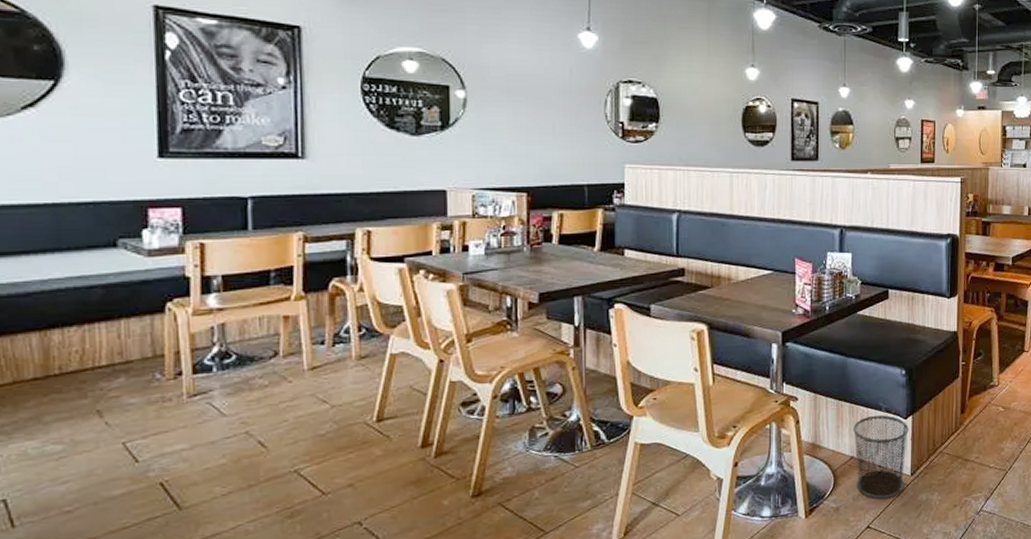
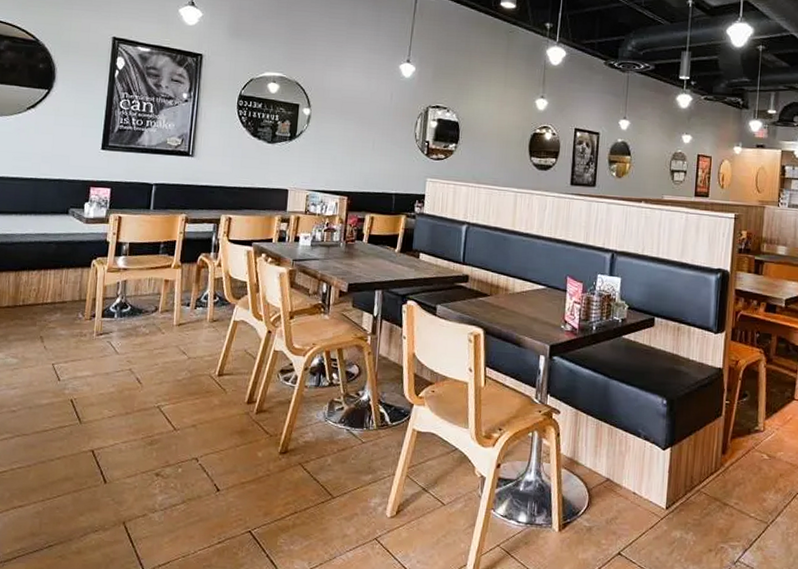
waste bin: present [853,415,909,499] -> none [610,440,667,528]

